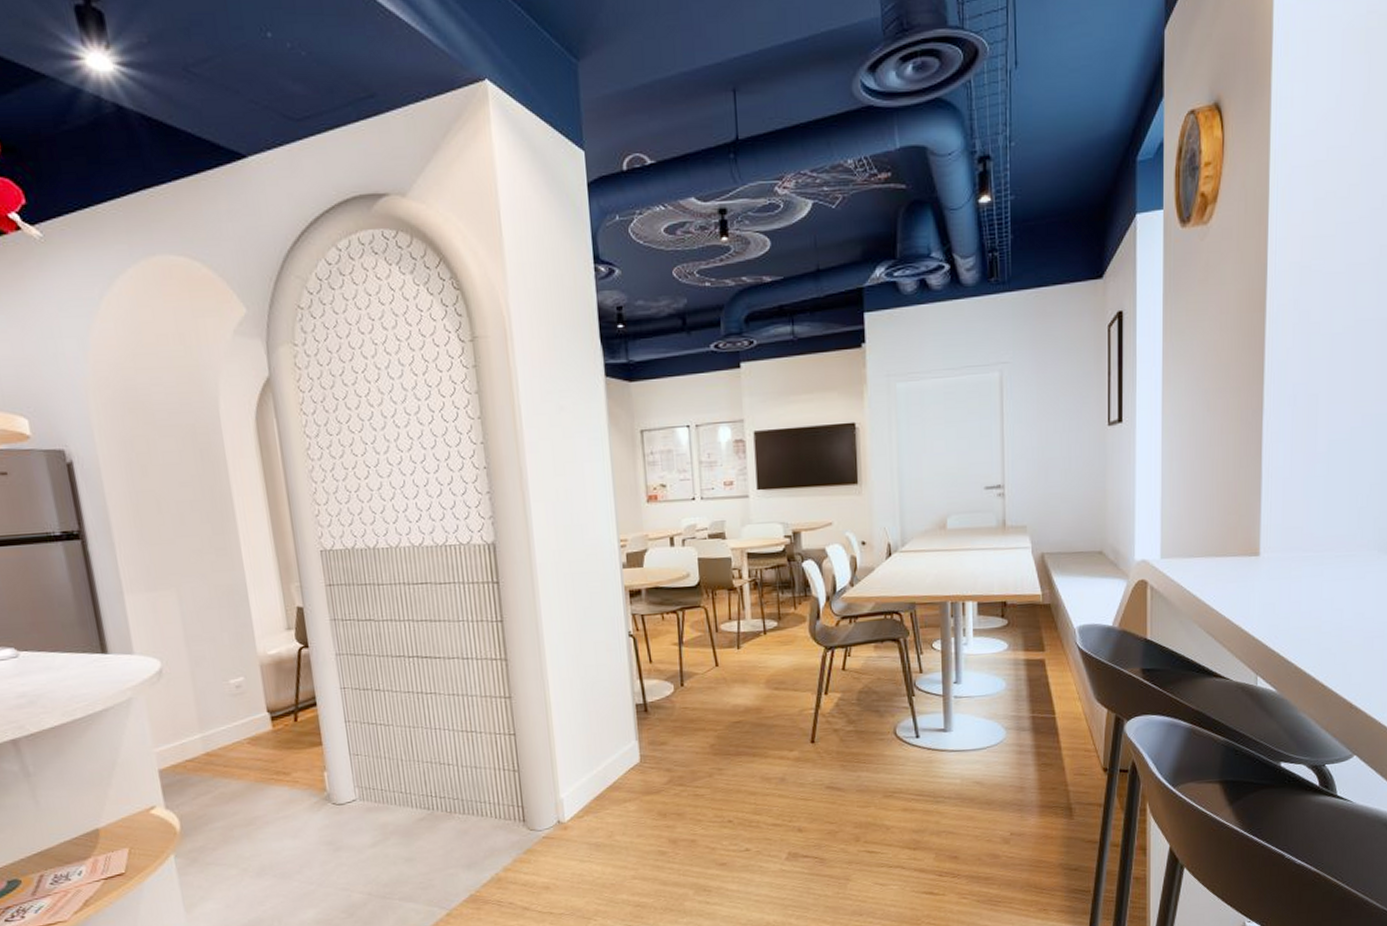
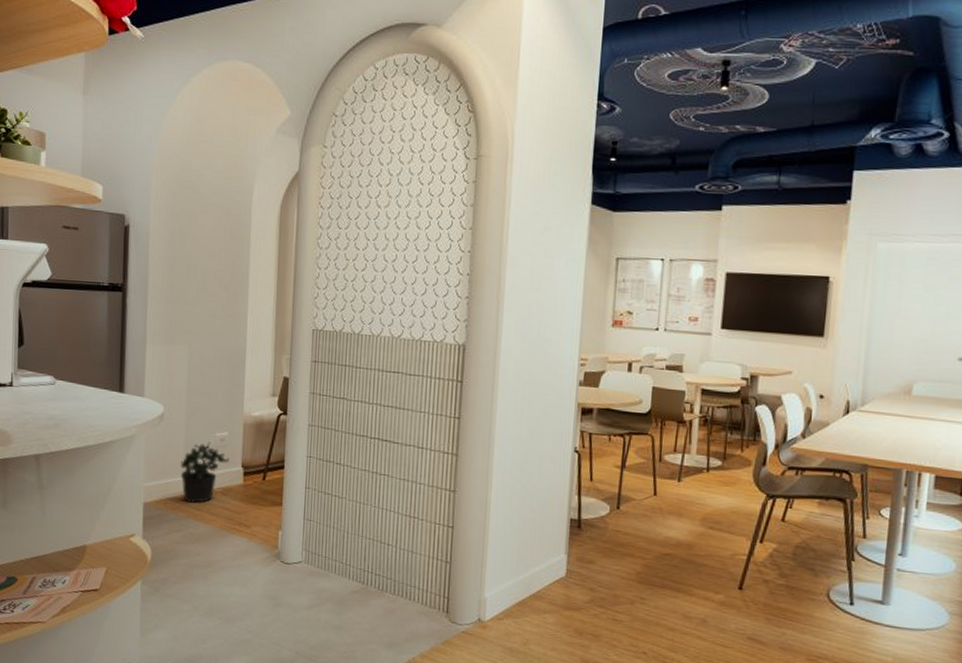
potted plant: none [194,691,251,760] -> present [180,441,229,504]

